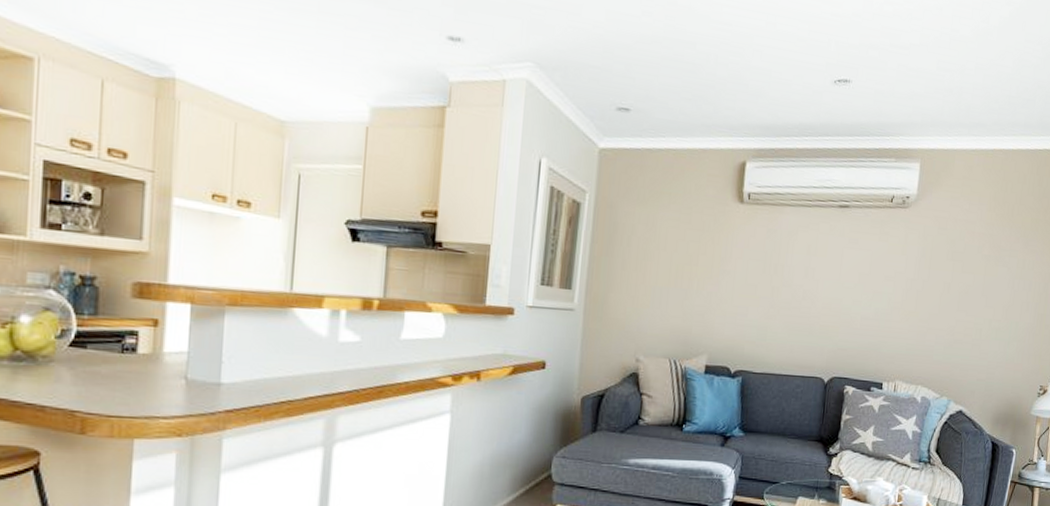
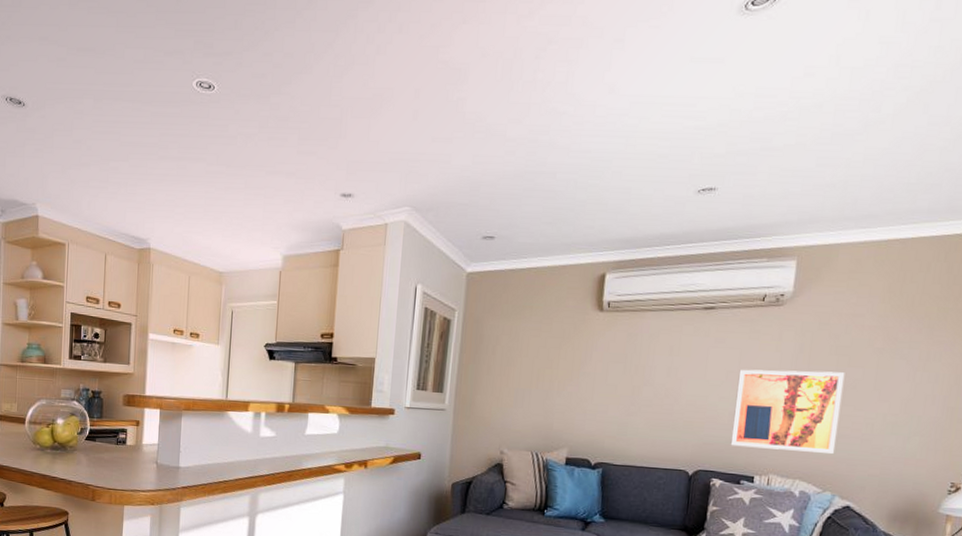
wall art: none [862,272,959,359] -> present [730,369,845,454]

